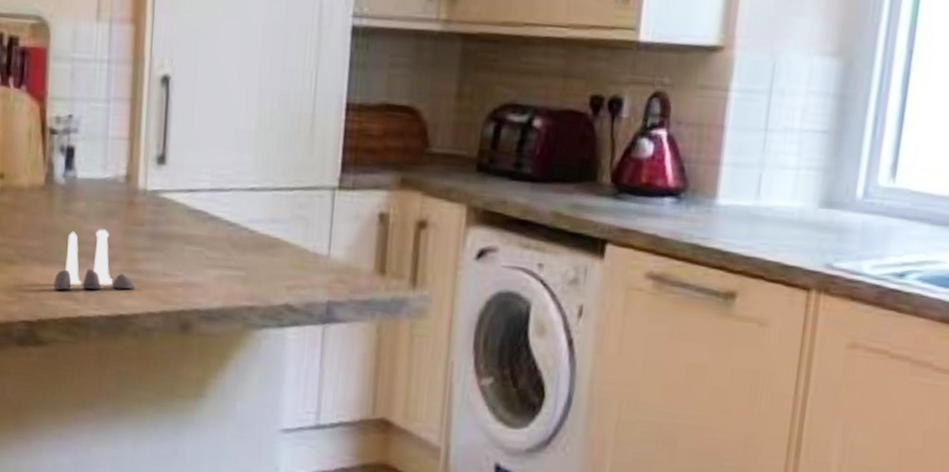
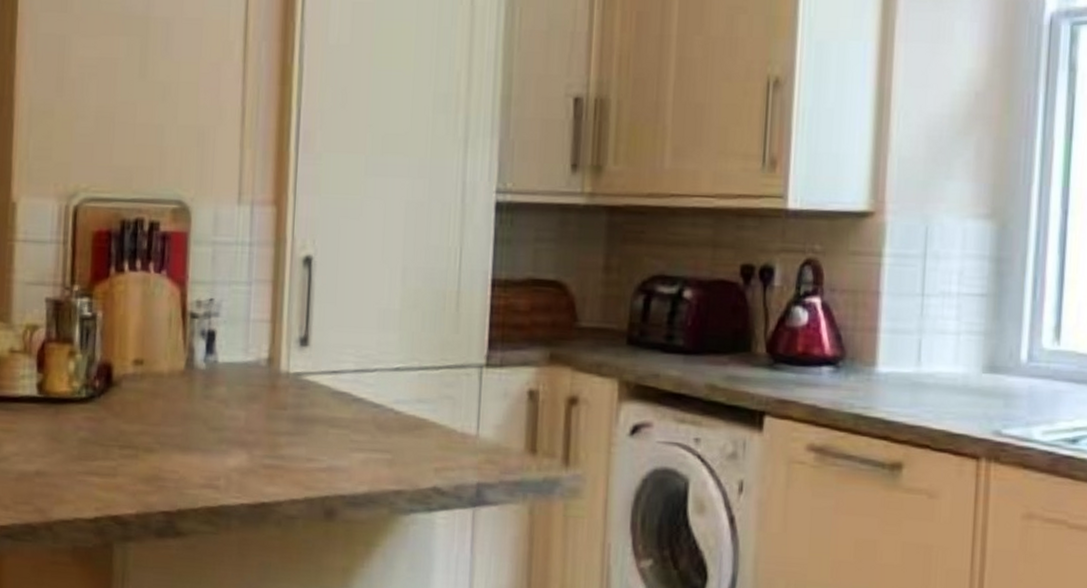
salt and pepper shaker set: present [54,229,135,290] -> none [194,414,278,478]

